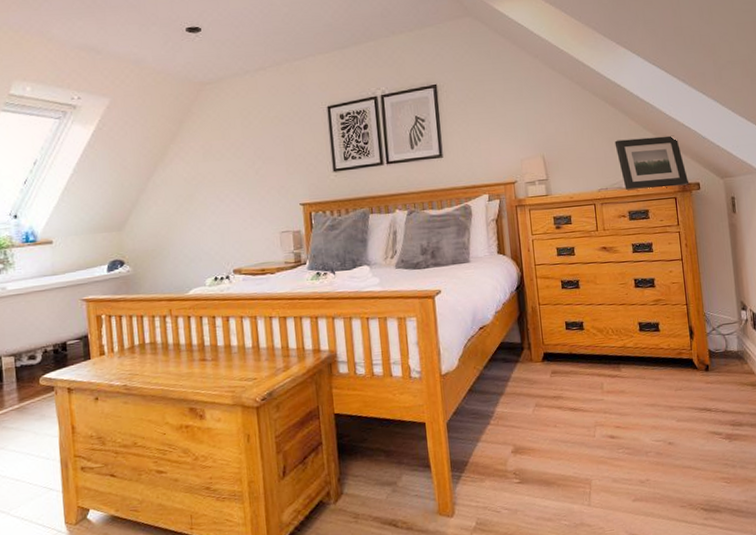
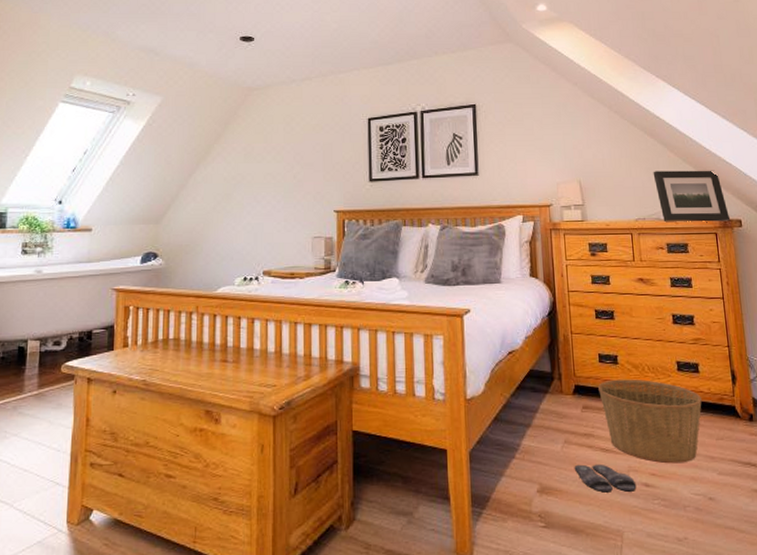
slippers: none [545,422,603,448] -> present [574,463,637,493]
basket: none [566,342,662,416] -> present [598,379,702,464]

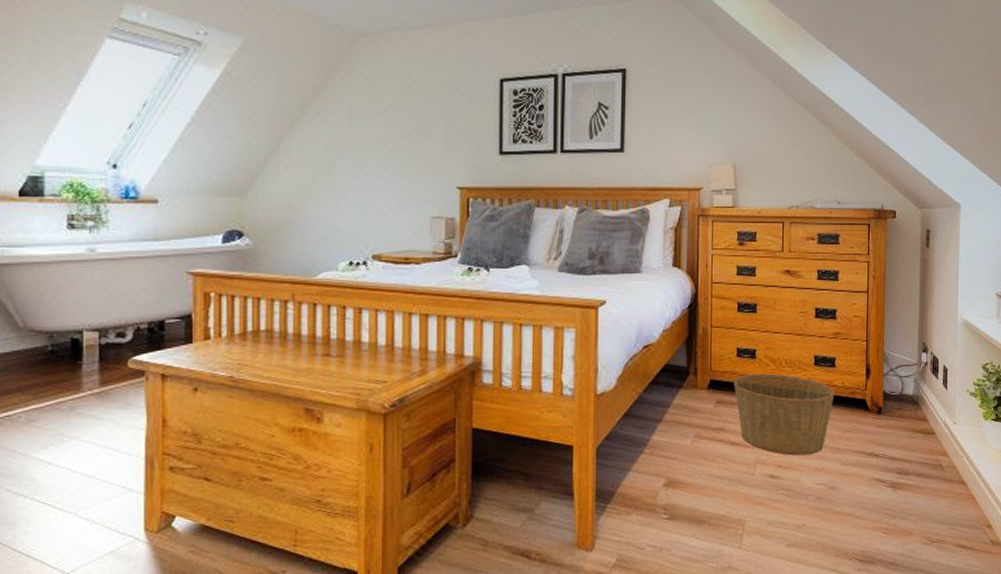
slippers: present [574,463,637,493] -> none [702,457,762,485]
picture frame: present [653,170,730,223] -> none [812,154,884,212]

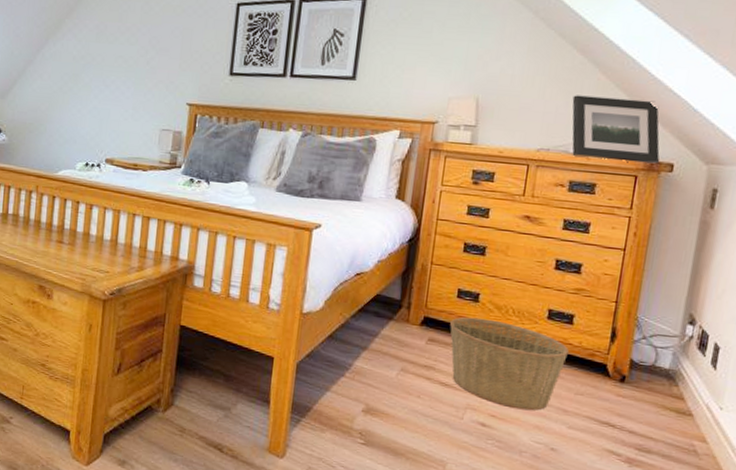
picture frame: none [812,154,884,212] -> present [572,95,660,164]

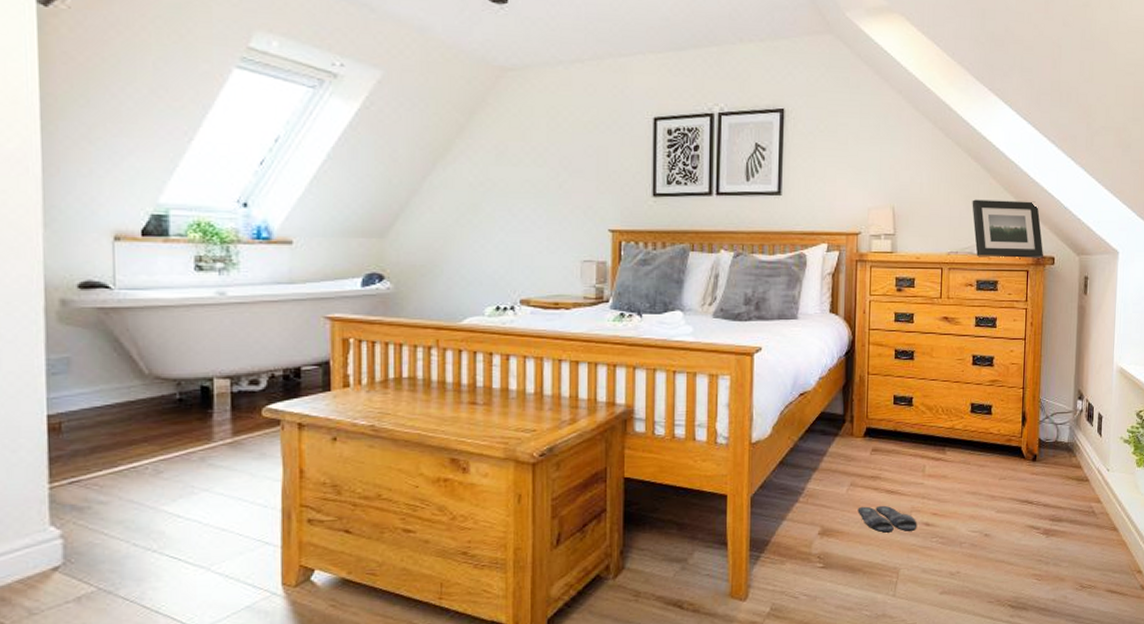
slippers: none [406,393,472,428] -> present [857,505,917,533]
basket: present [450,317,569,411] -> none [890,421,990,503]

